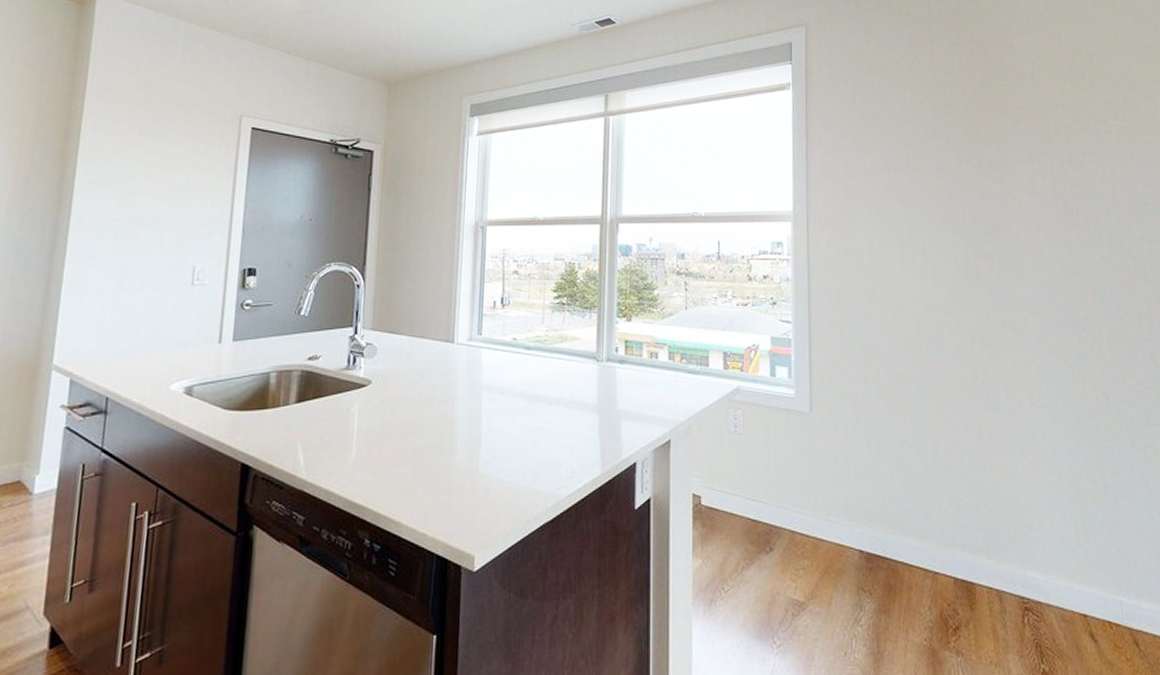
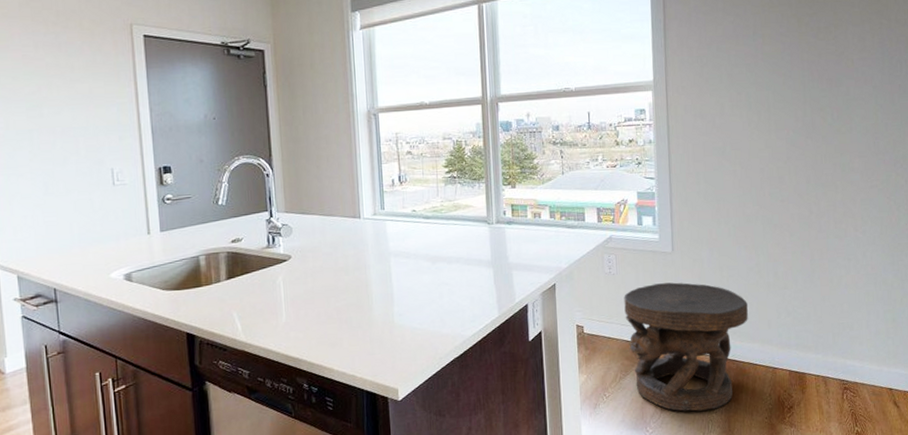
carved stool: none [751,450,902,622] -> present [624,282,748,412]

